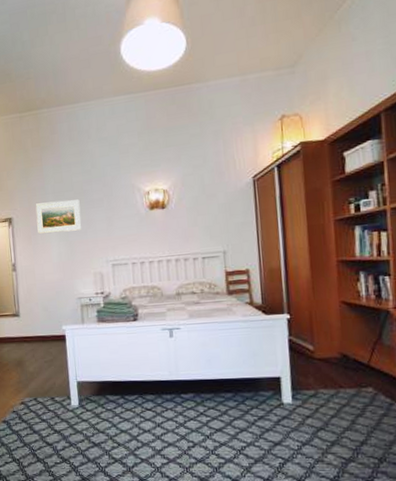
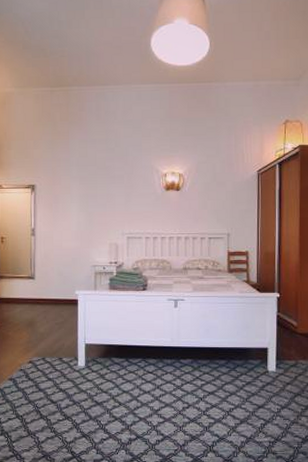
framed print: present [35,199,81,234] -> none [59,173,102,203]

